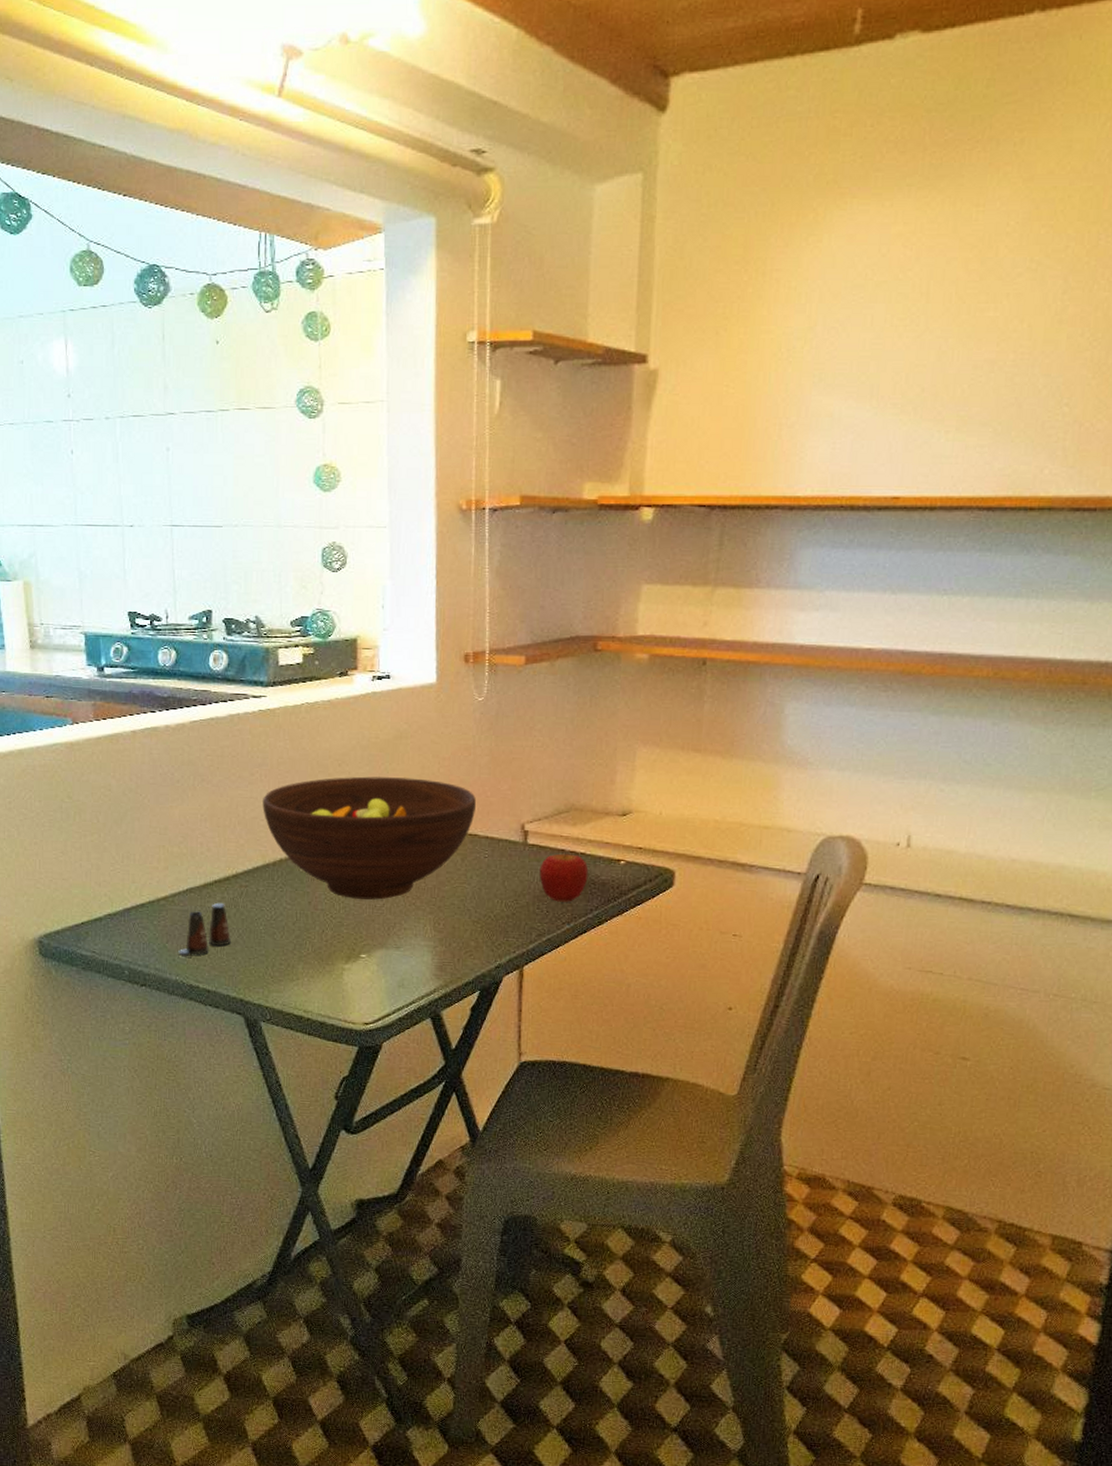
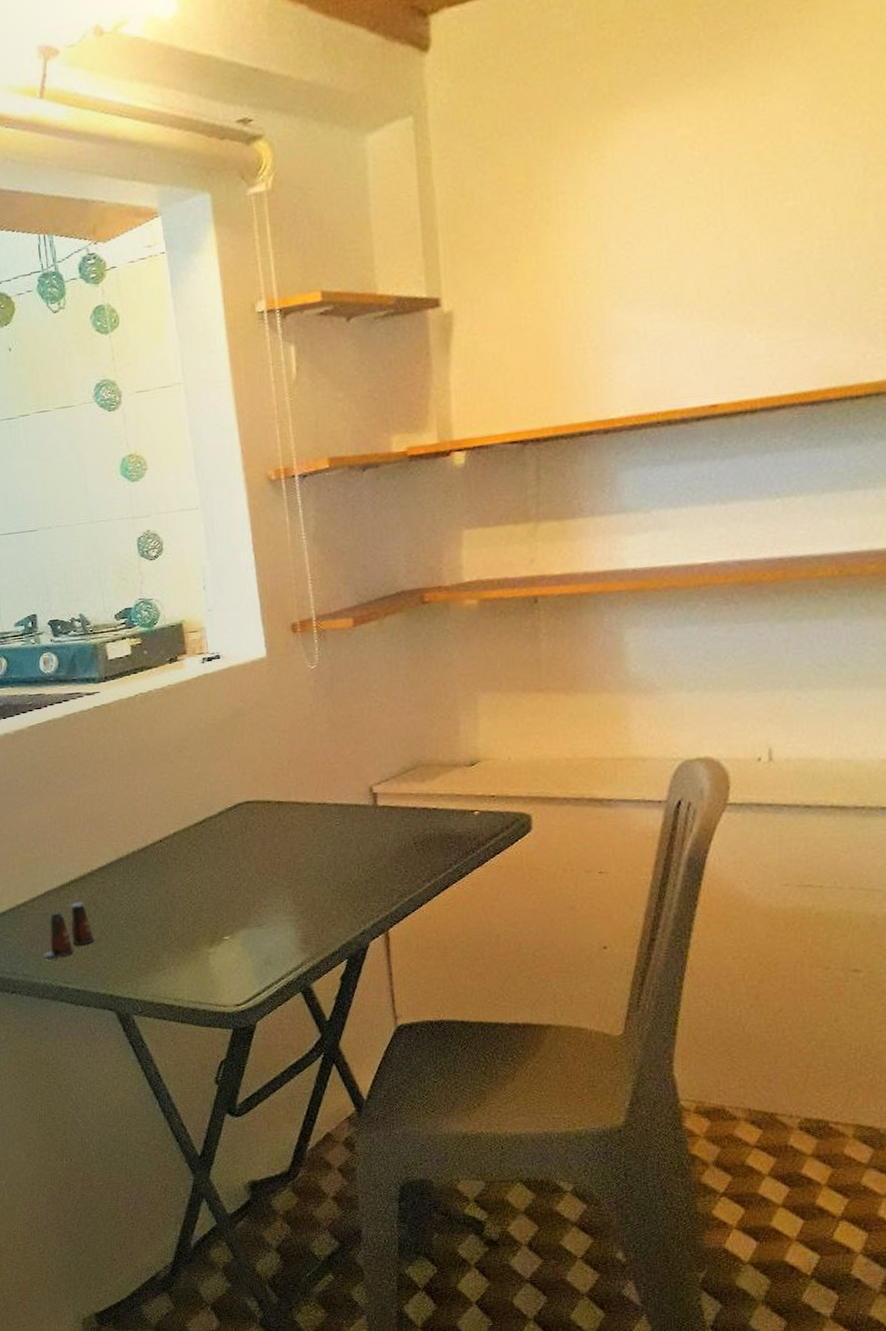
fruit bowl: present [263,776,476,900] -> none [108,754,321,882]
apple: present [539,852,589,902] -> none [393,810,444,861]

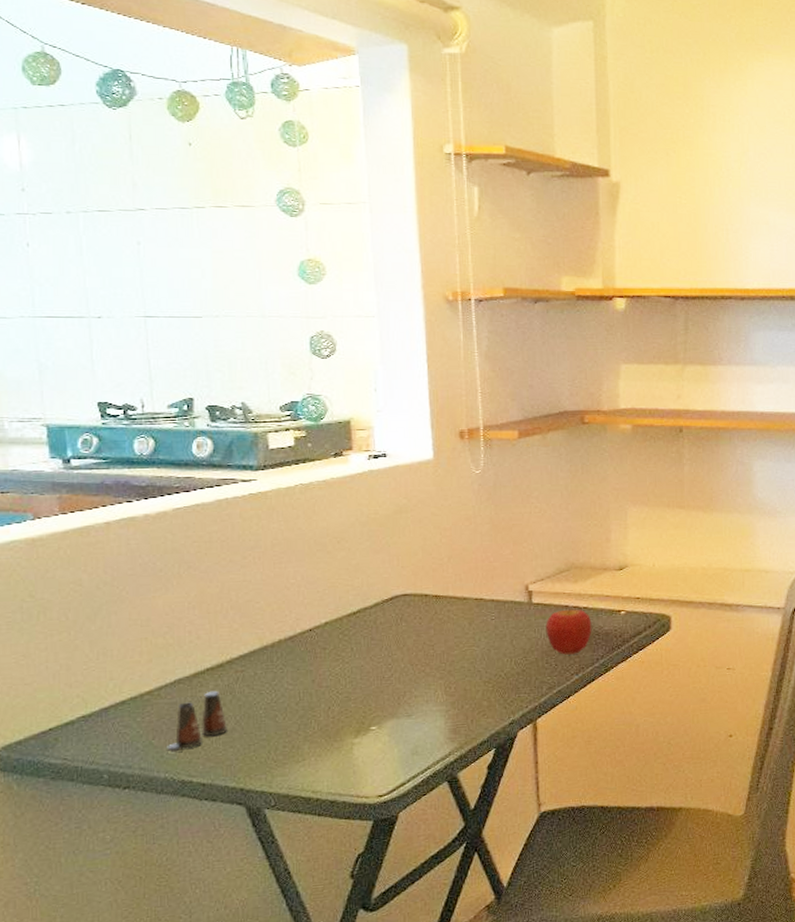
apple: none [393,810,444,861] -> present [546,608,592,655]

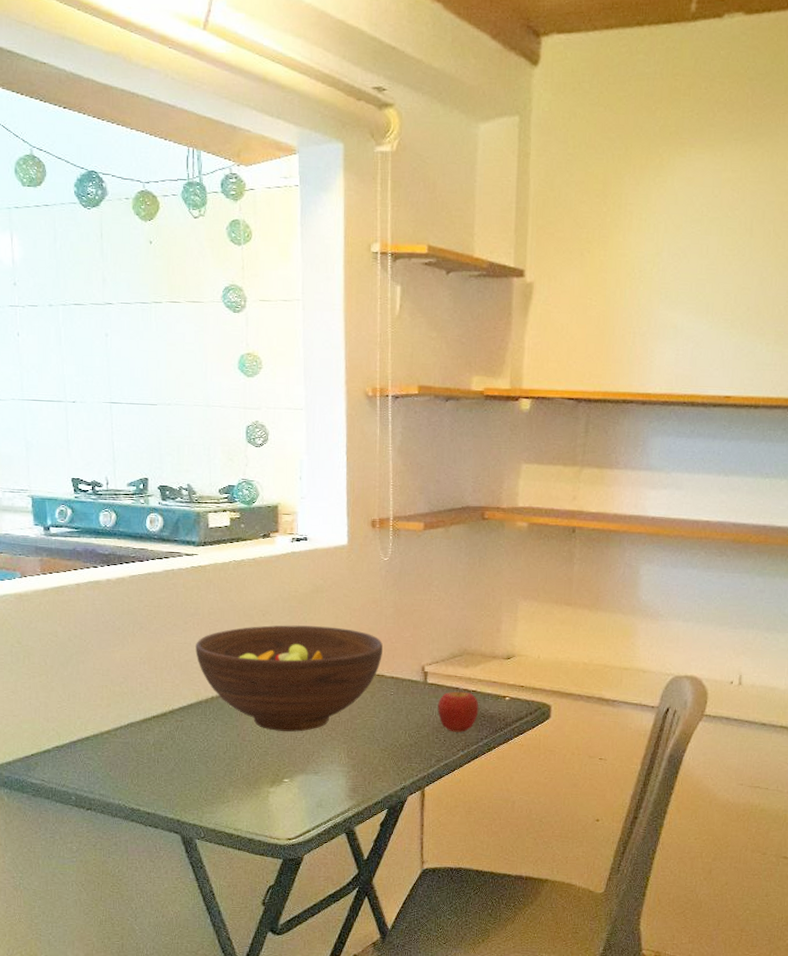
salt shaker: present [167,690,227,752] -> none [121,735,168,784]
fruit bowl: none [257,550,480,672] -> present [196,625,383,732]

